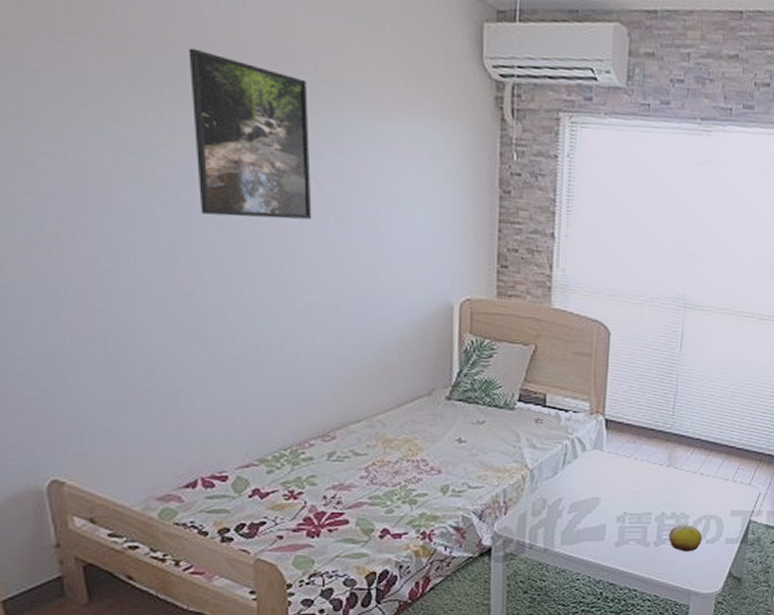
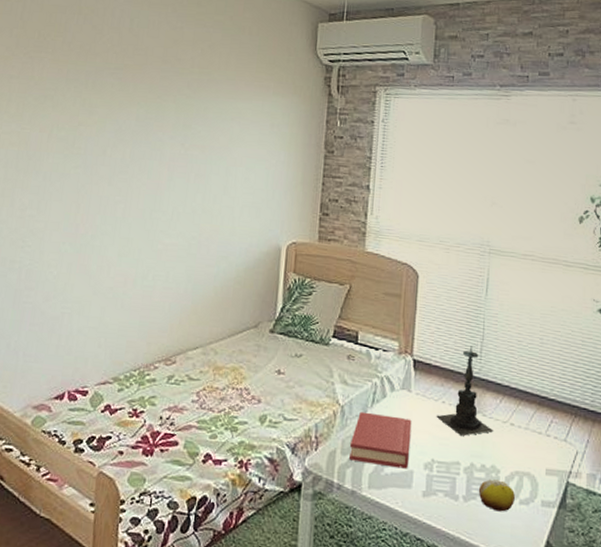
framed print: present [188,48,312,220] -> none [100,56,185,177]
hardback book: none [541,473,604,523] -> present [349,411,412,469]
candle holder: none [628,402,685,488] -> present [436,346,494,436]

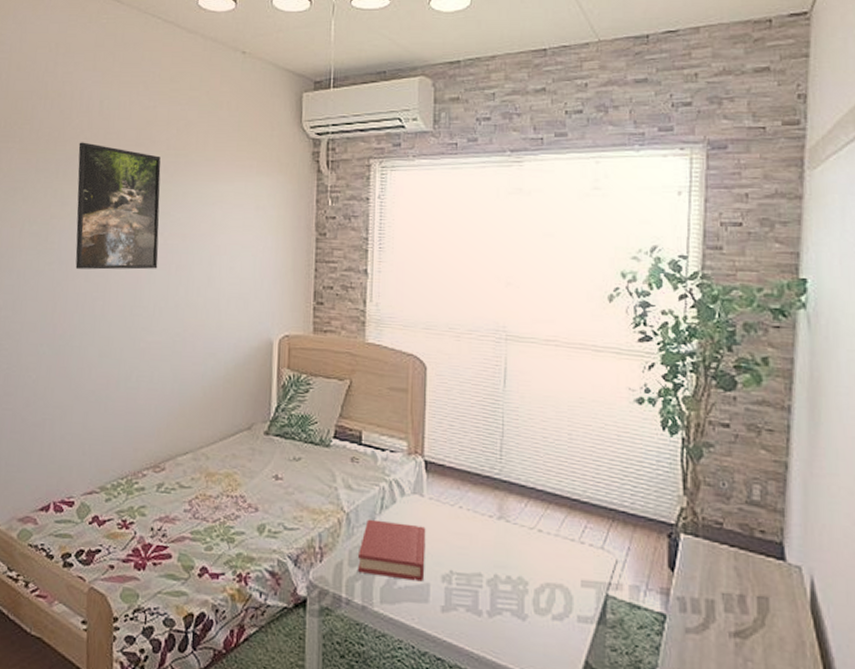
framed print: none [100,56,185,177] -> present [75,142,161,270]
candle holder: present [436,346,494,436] -> none [453,444,520,544]
fruit: present [478,479,515,512] -> none [504,592,546,629]

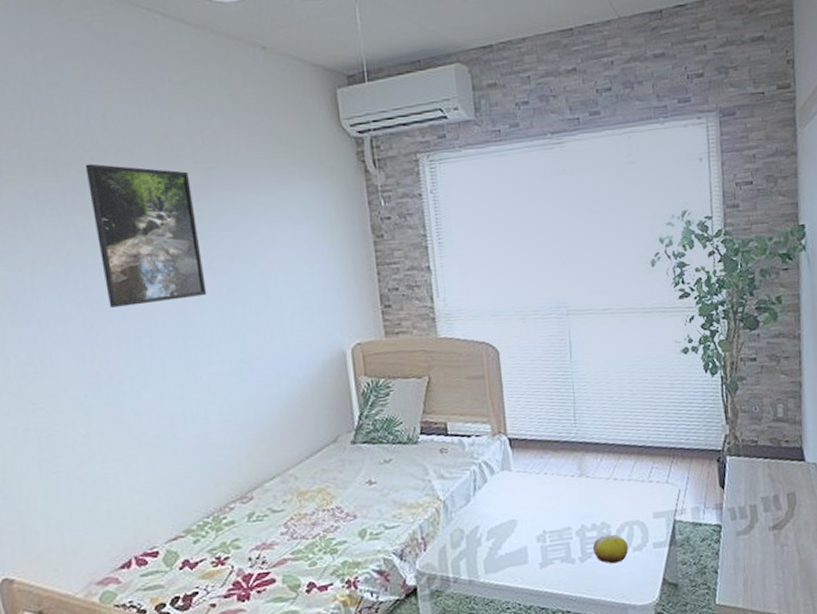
hardback book: present [358,519,426,582] -> none [459,497,522,552]
fruit: none [504,592,546,629] -> present [592,534,628,564]

